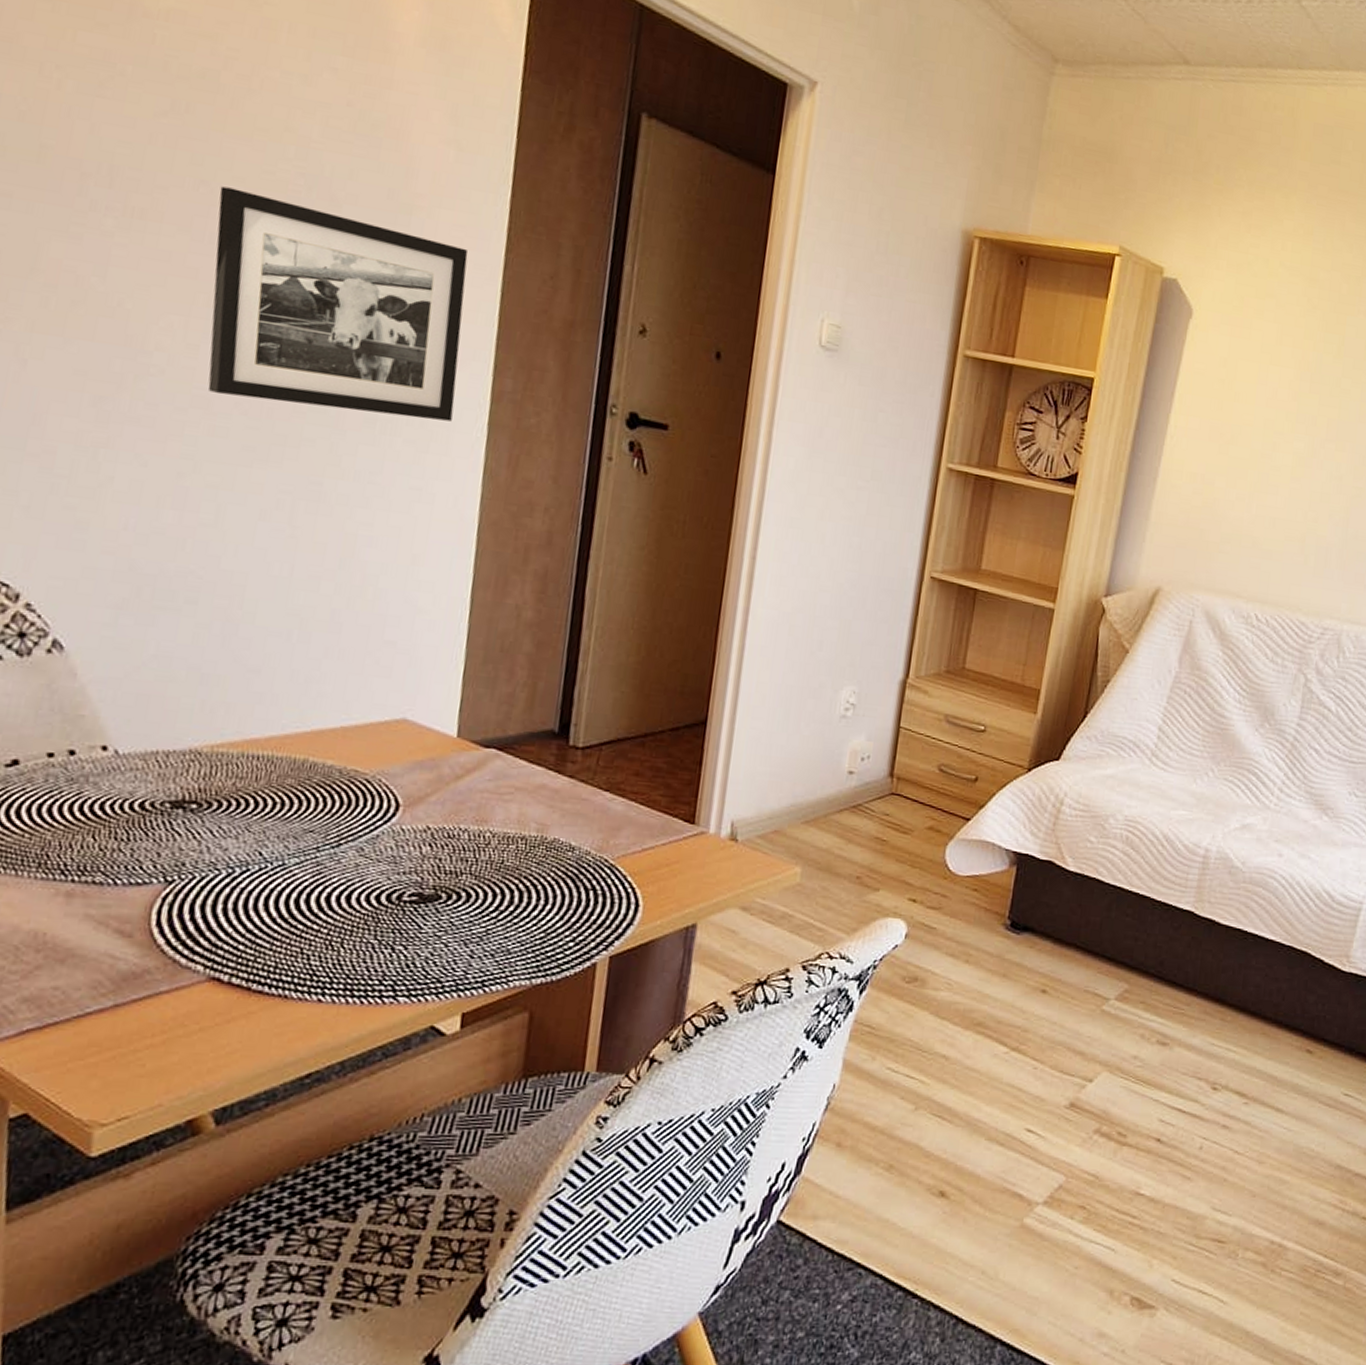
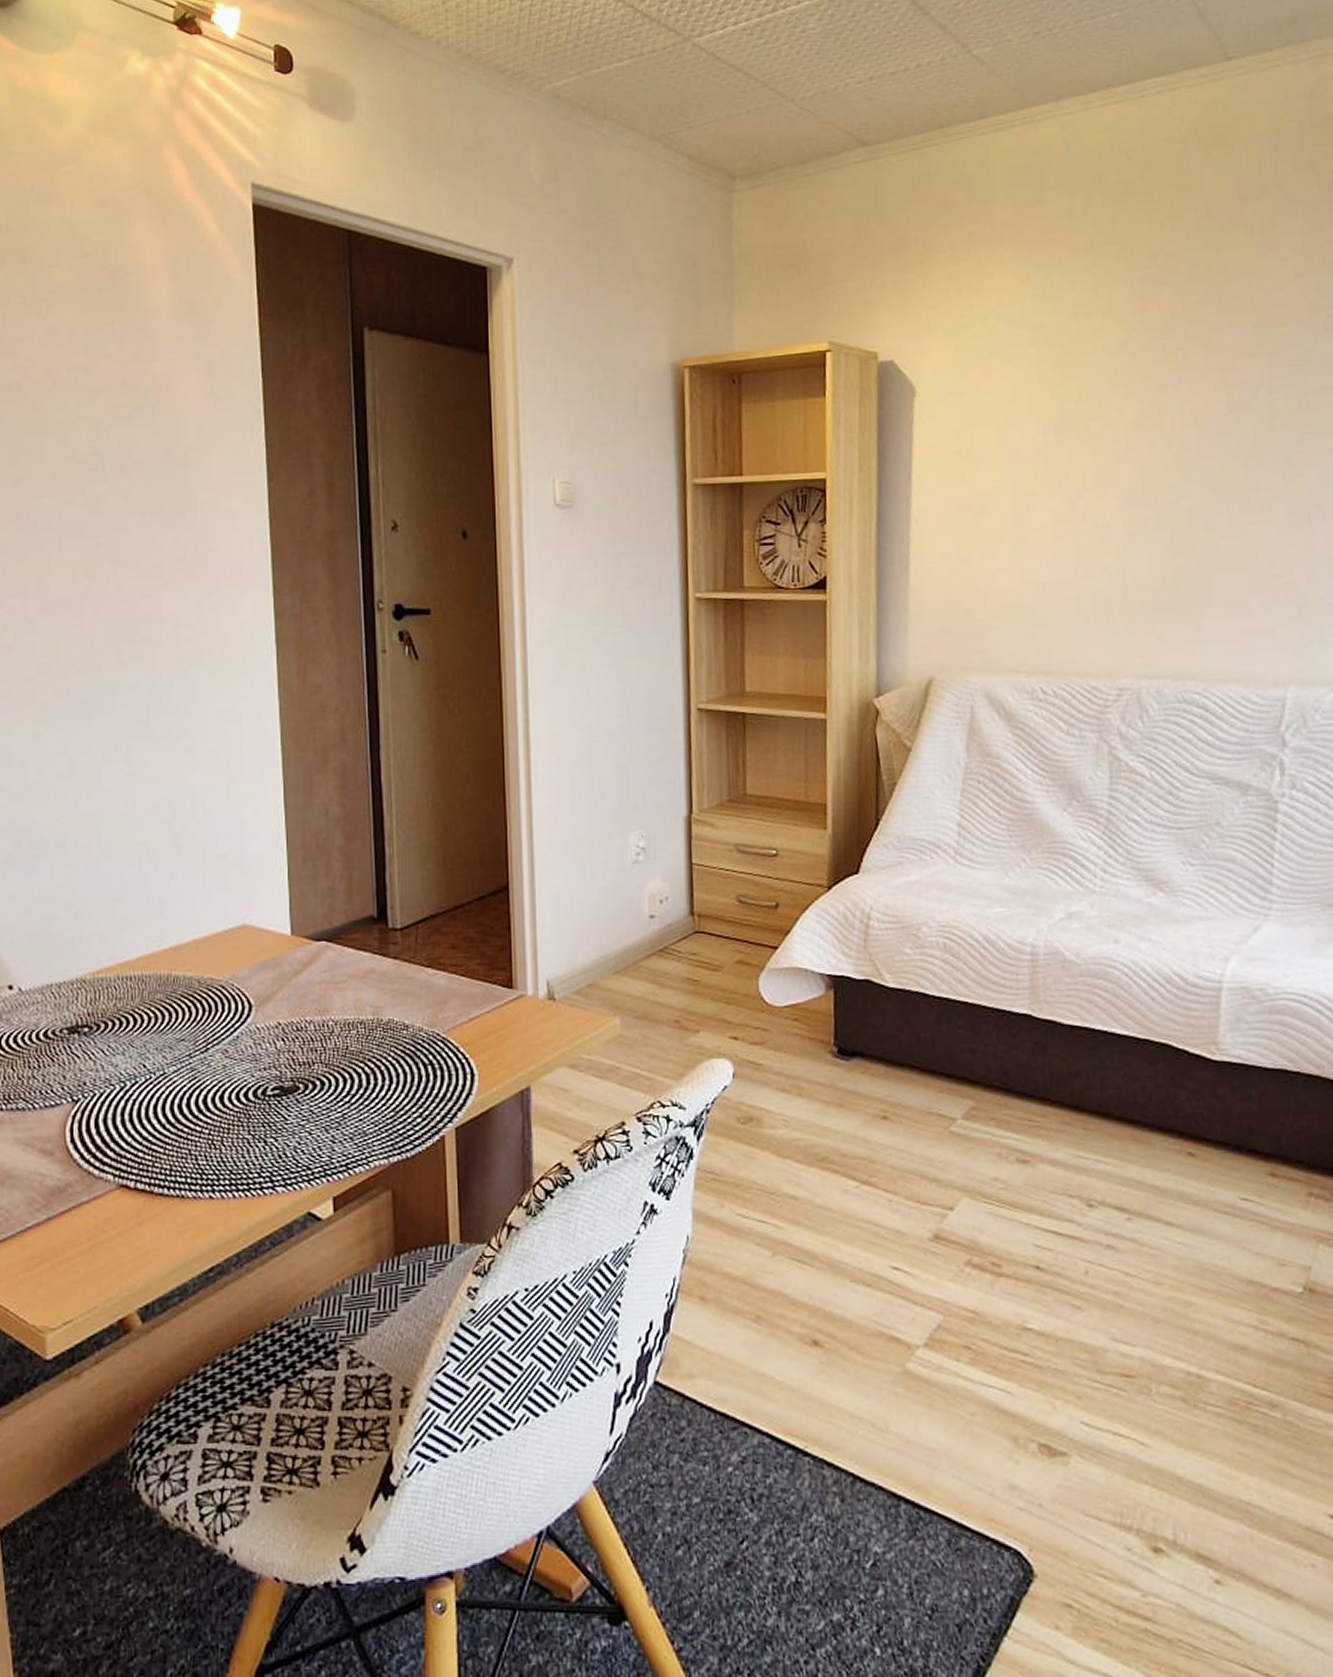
picture frame: present [207,186,469,422] -> none [34,478,245,659]

